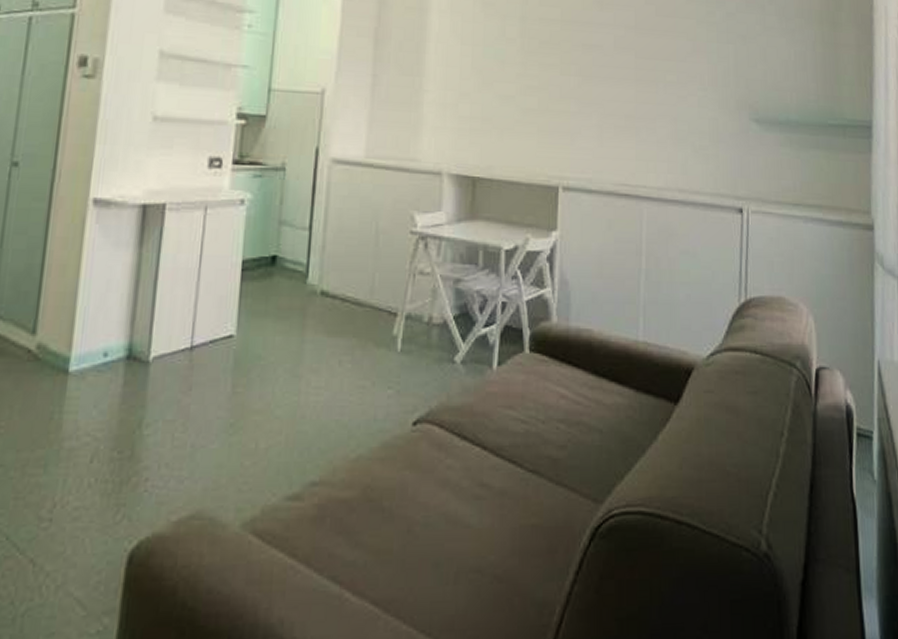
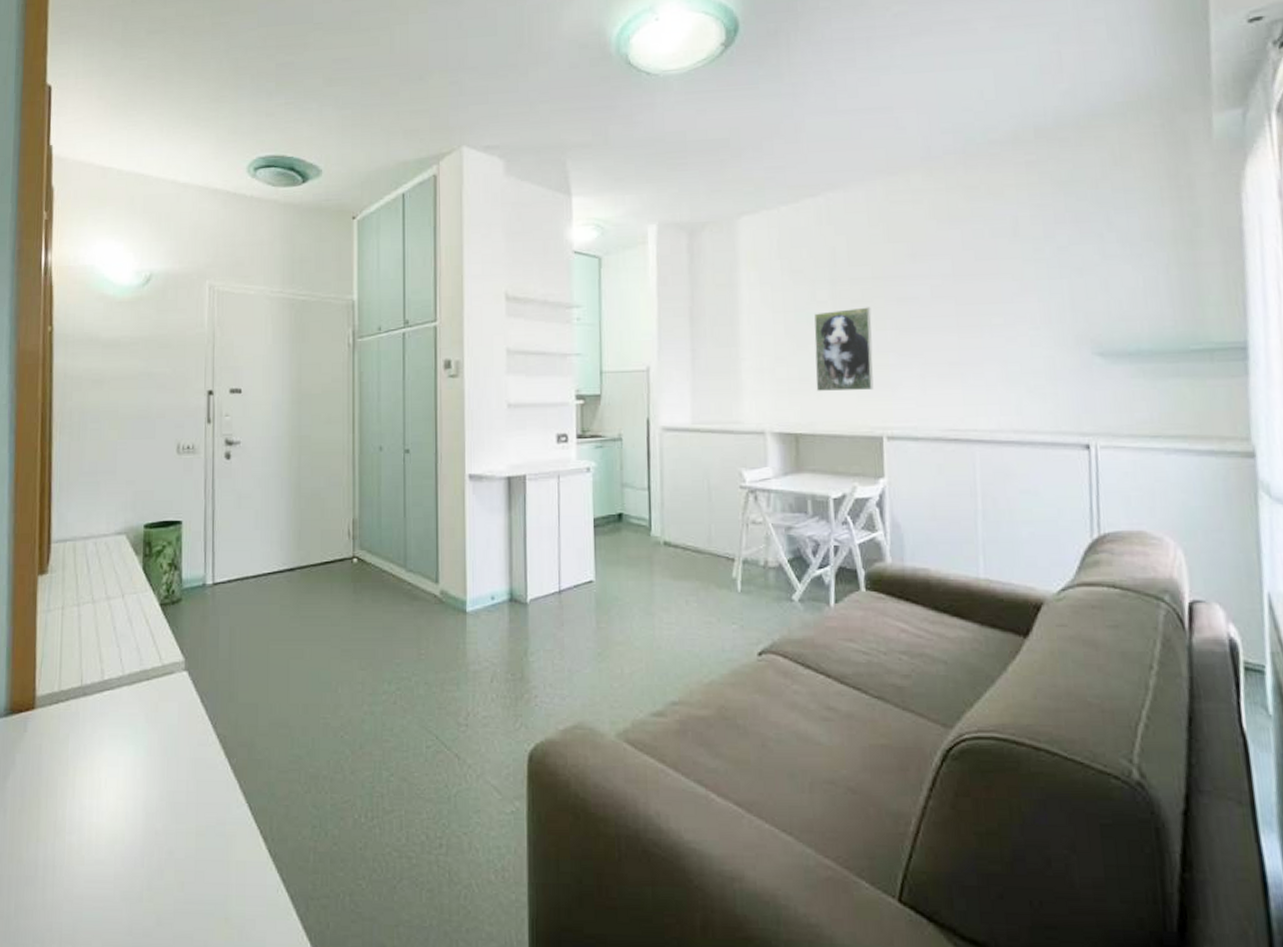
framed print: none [498,49,557,137] -> present [814,307,874,392]

